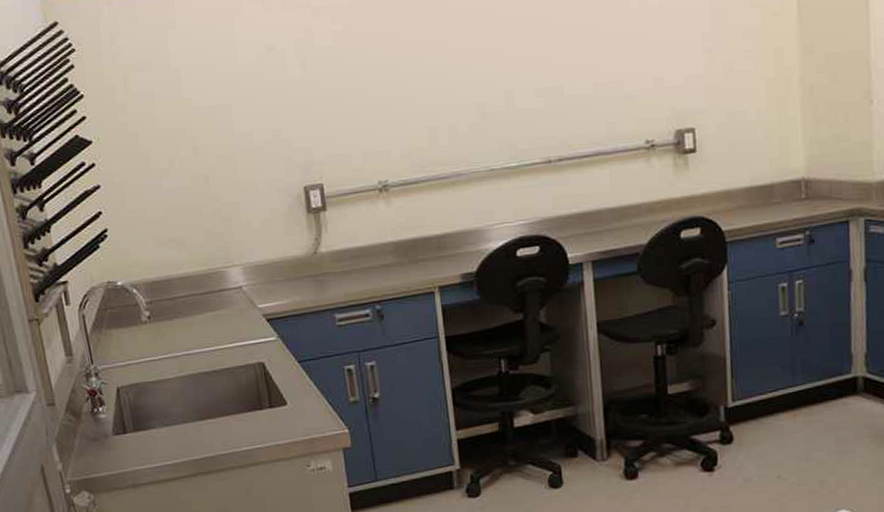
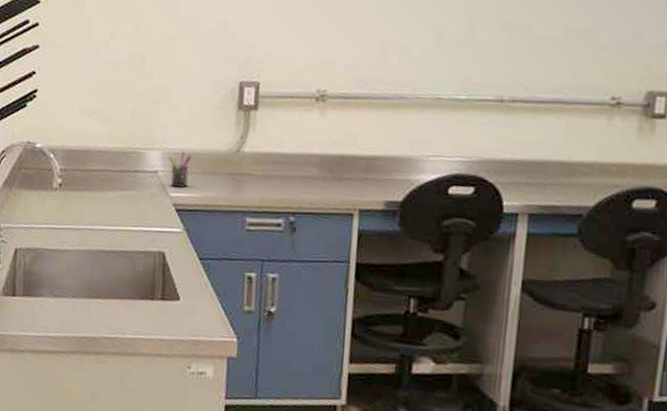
pen holder: none [249,263,274,299] -> present [168,151,191,189]

